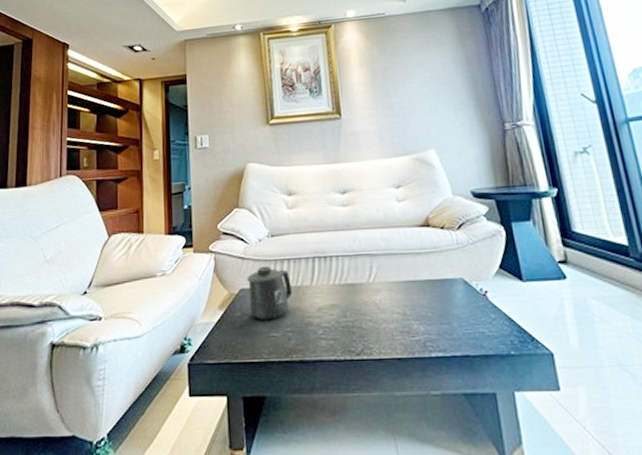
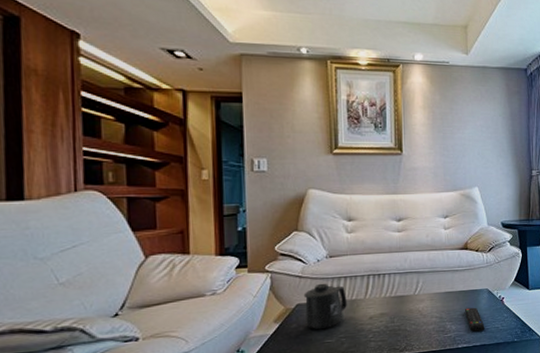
remote control: none [433,302,466,338] -> present [464,307,485,332]

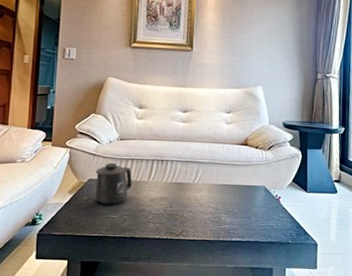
remote control: present [464,307,485,332] -> none [240,202,259,228]

